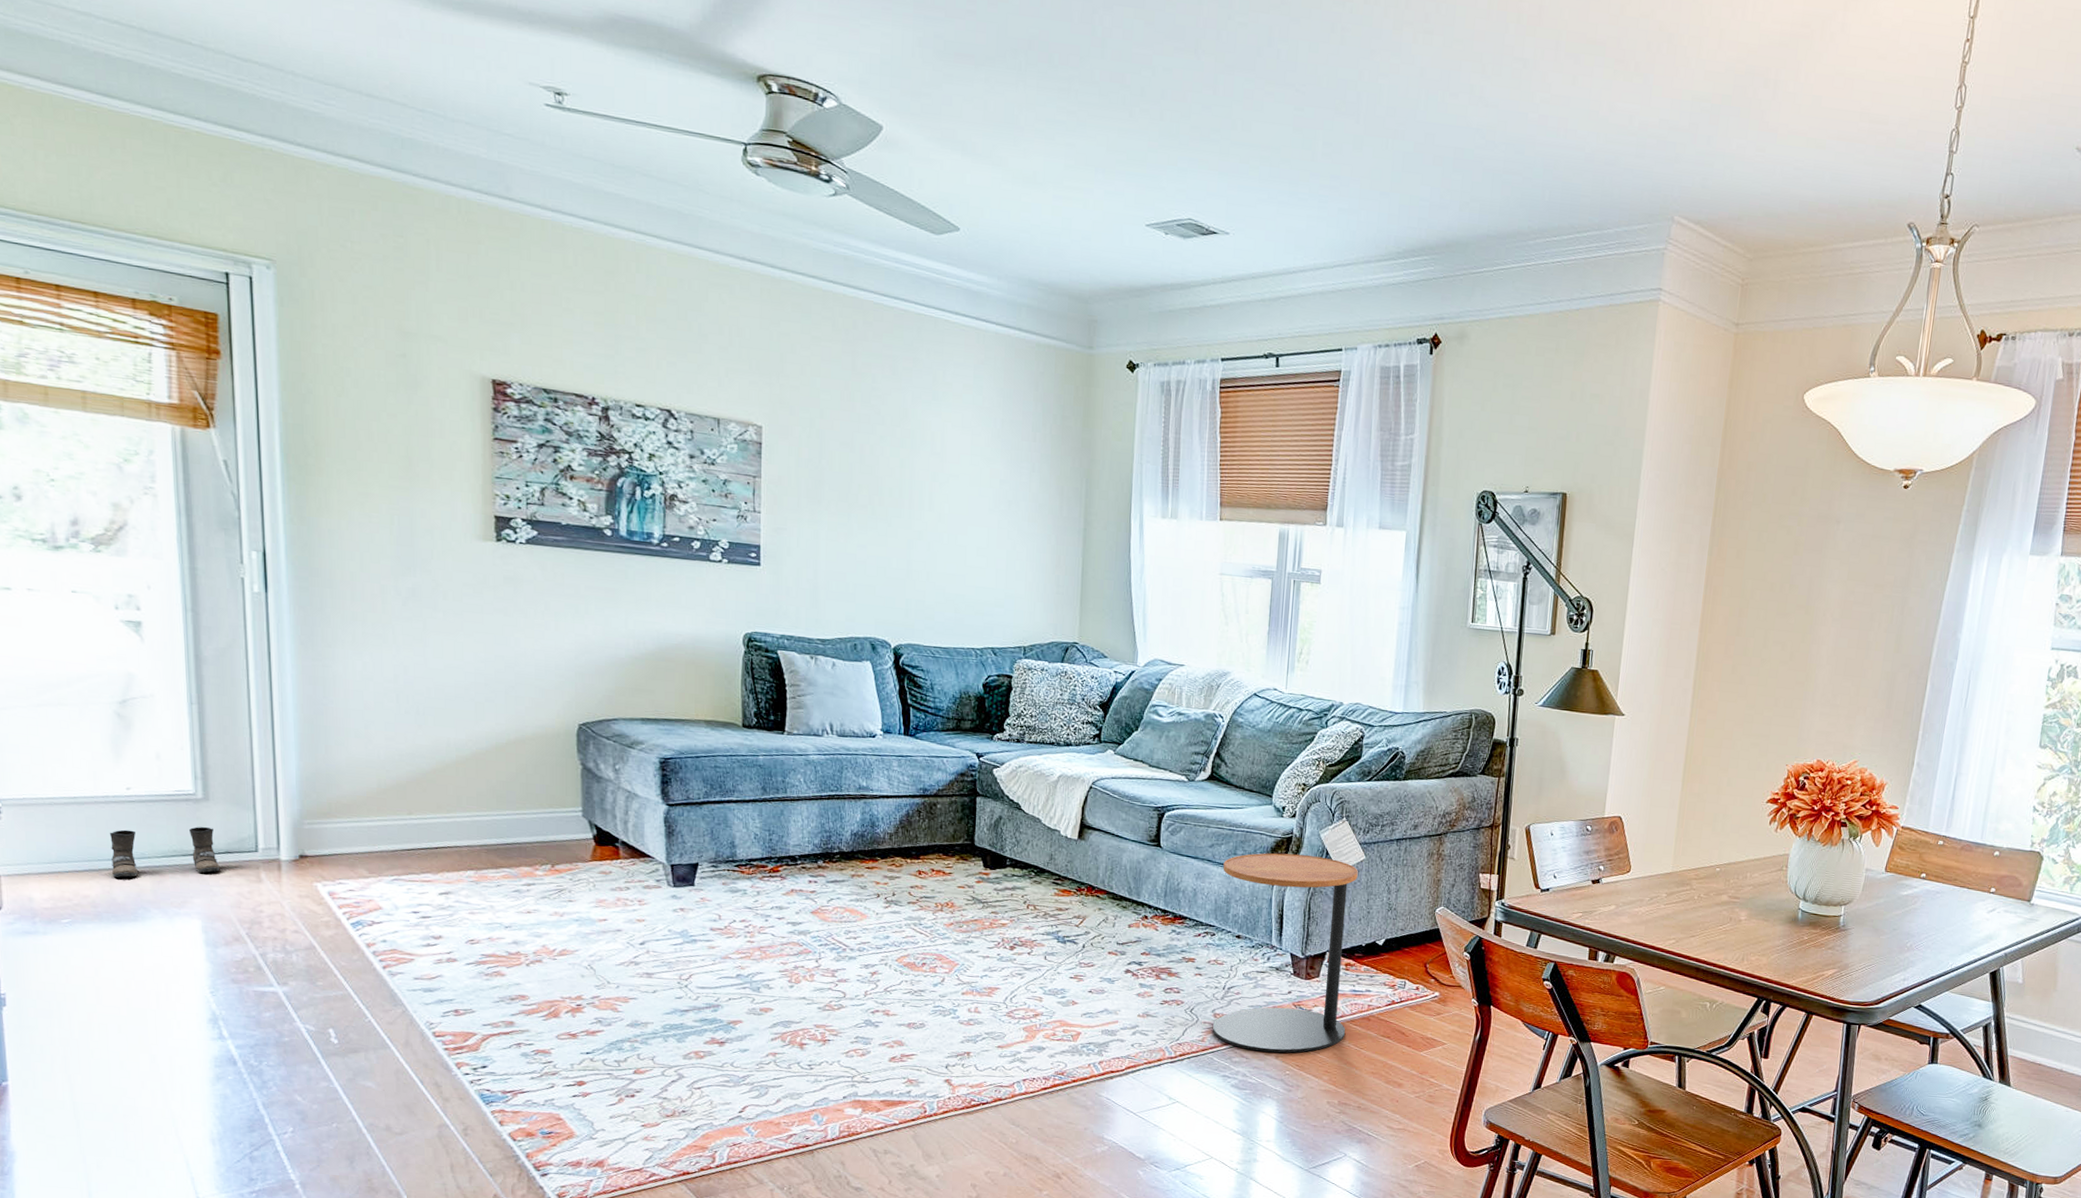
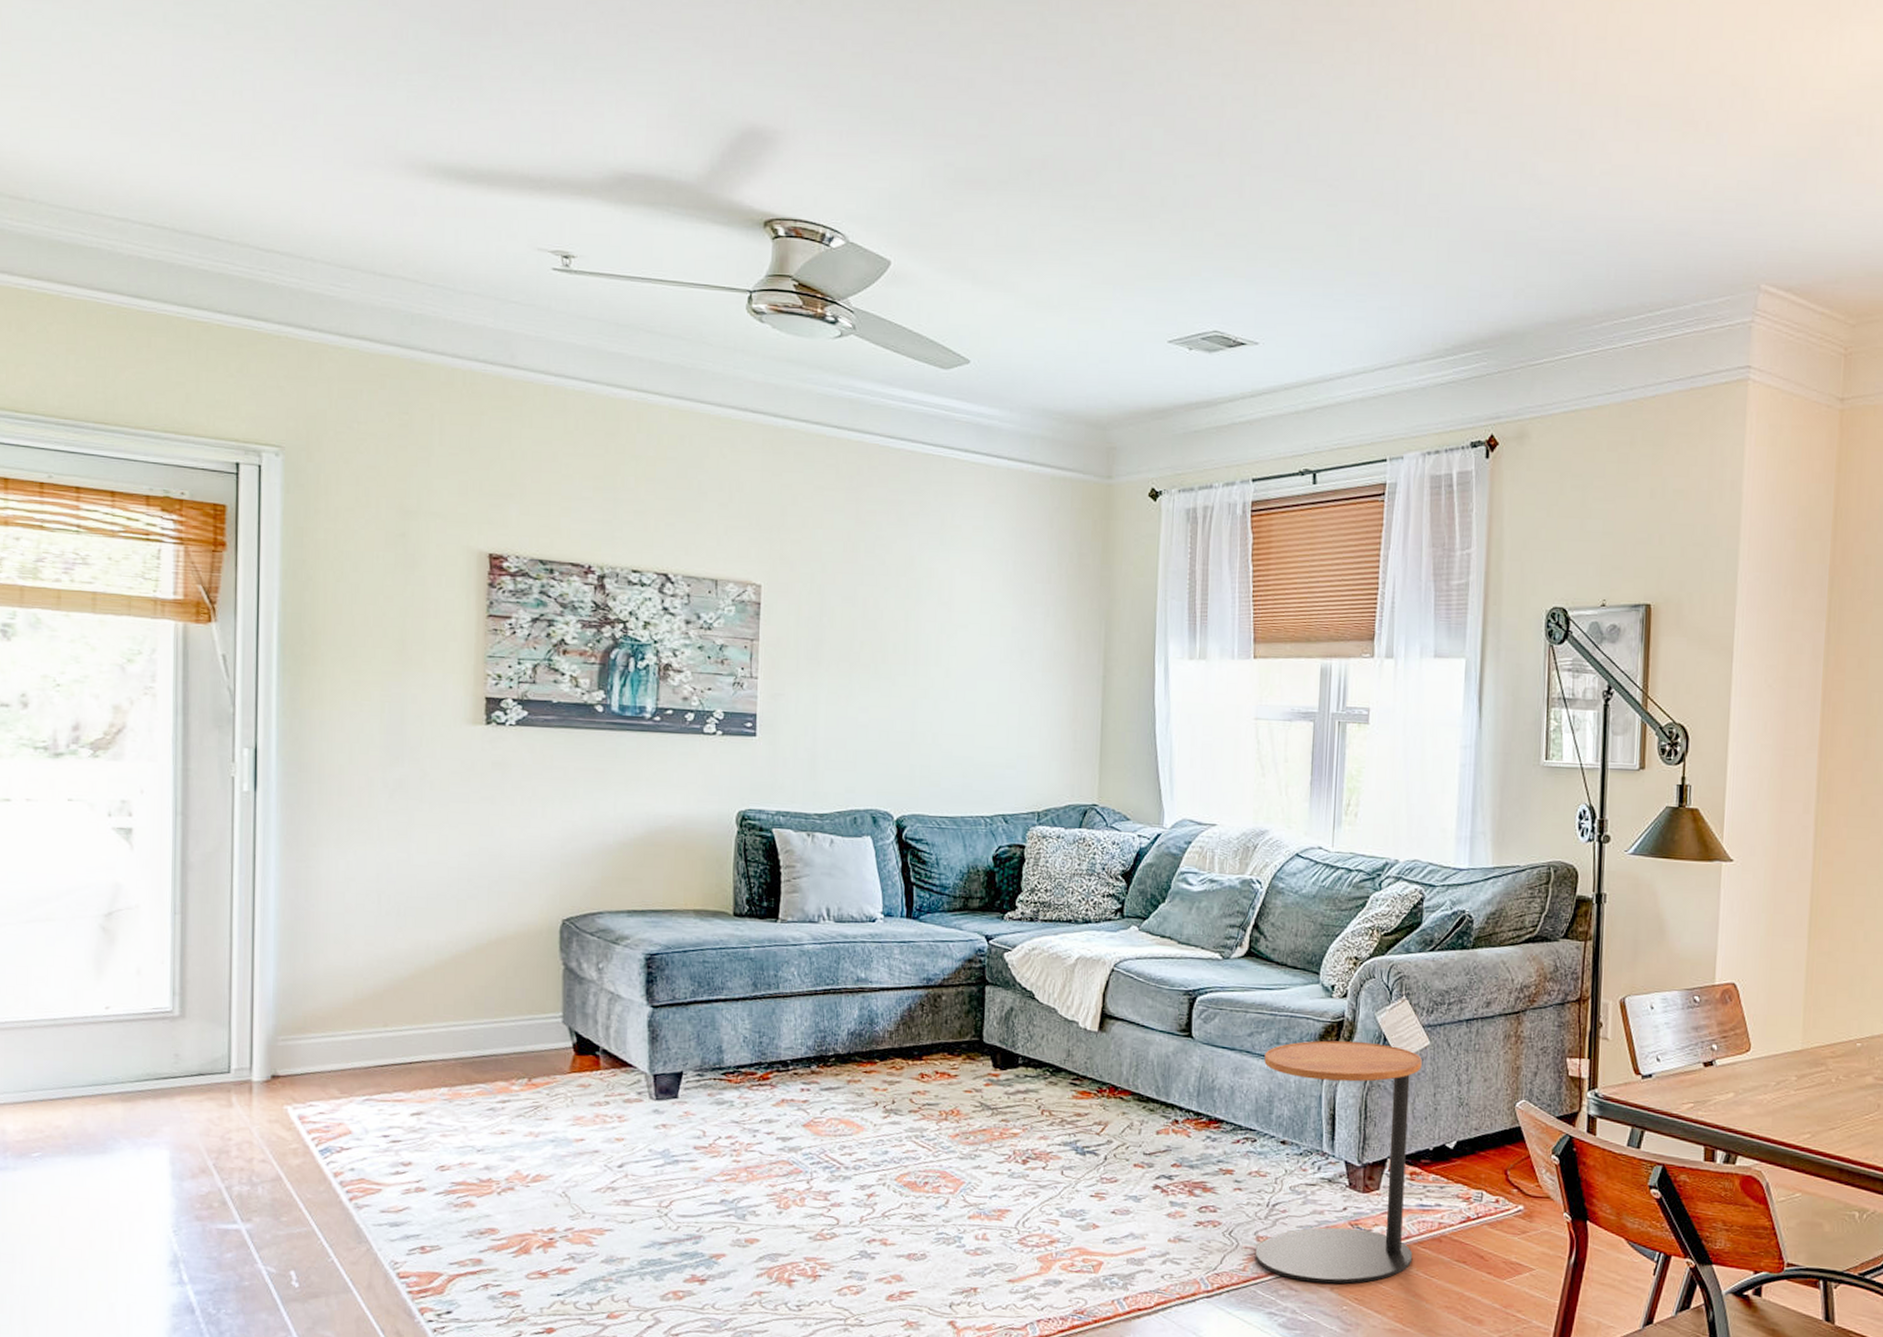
boots: present [109,827,220,878] -> none [84,1047,192,1106]

